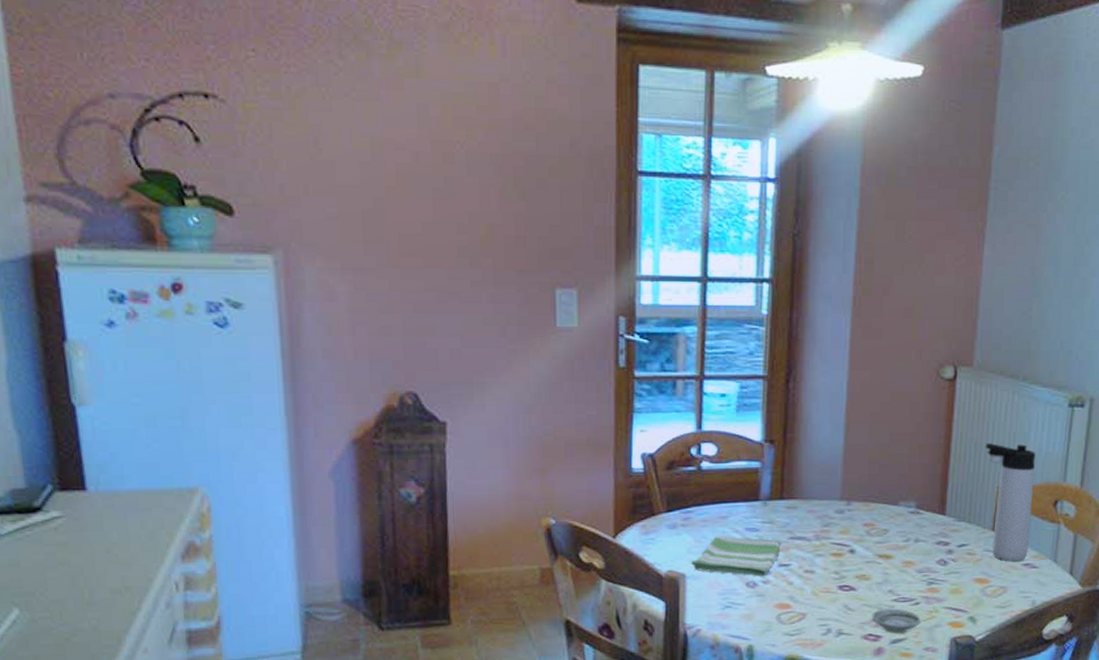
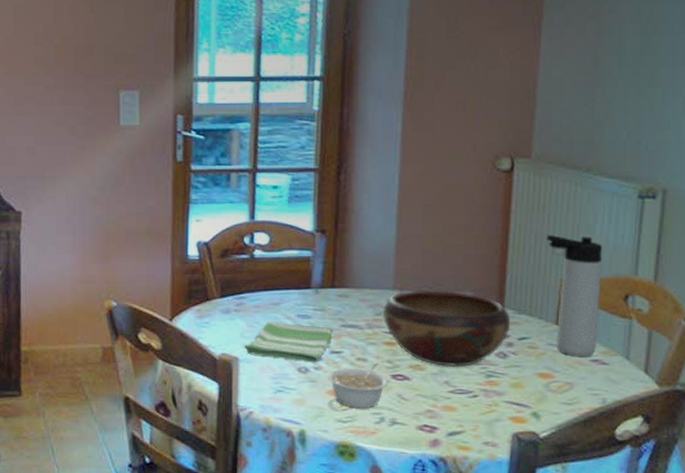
legume: none [774,574,836,621] -> present [326,362,389,409]
decorative bowl: none [830,499,951,576] -> present [382,290,511,368]
saucer: present [871,607,922,633] -> none [426,399,480,425]

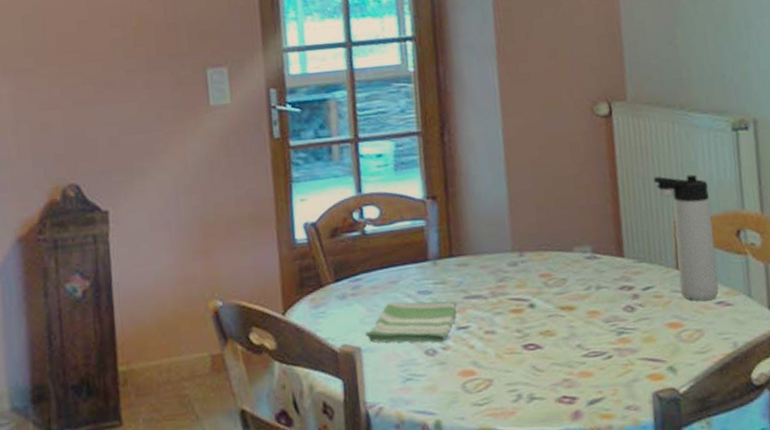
legume: present [326,362,389,409] -> none [456,333,521,388]
decorative bowl: present [382,290,511,368] -> none [504,246,633,329]

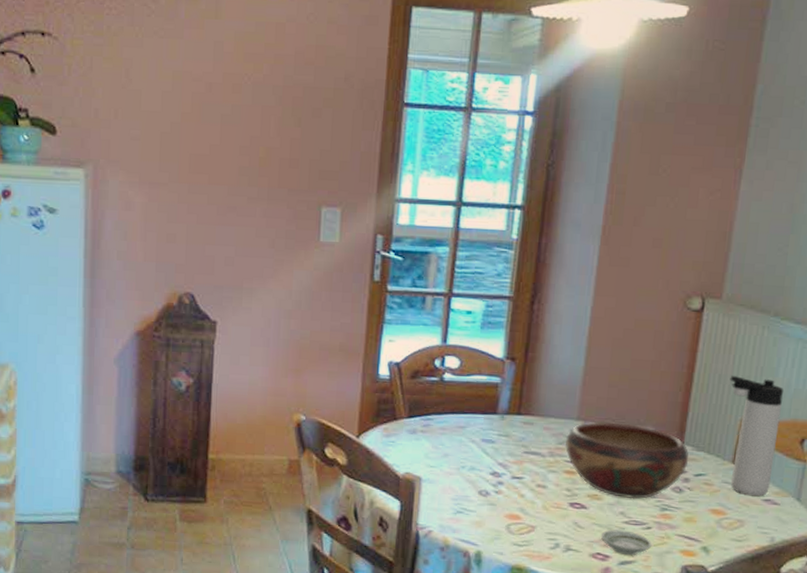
dish towel: present [365,301,457,343] -> none [428,443,516,487]
decorative bowl: none [504,246,633,329] -> present [564,421,689,500]
saucer: none [562,364,618,393] -> present [600,529,652,555]

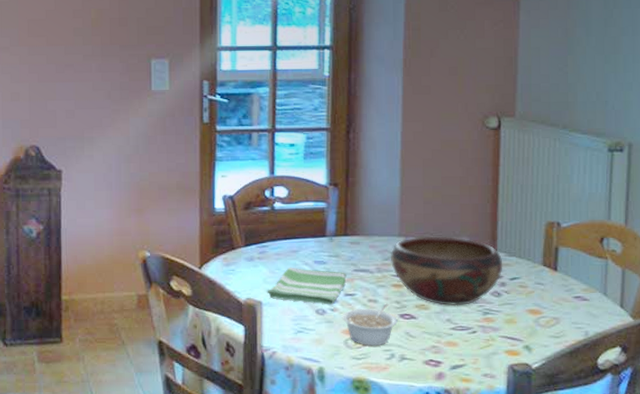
dish towel: none [428,443,516,487] -> present [267,267,347,305]
legume: none [506,489,567,534] -> present [342,303,398,346]
saucer: present [600,529,652,555] -> none [431,335,479,359]
thermos bottle: present [729,376,784,497] -> none [531,185,580,295]

